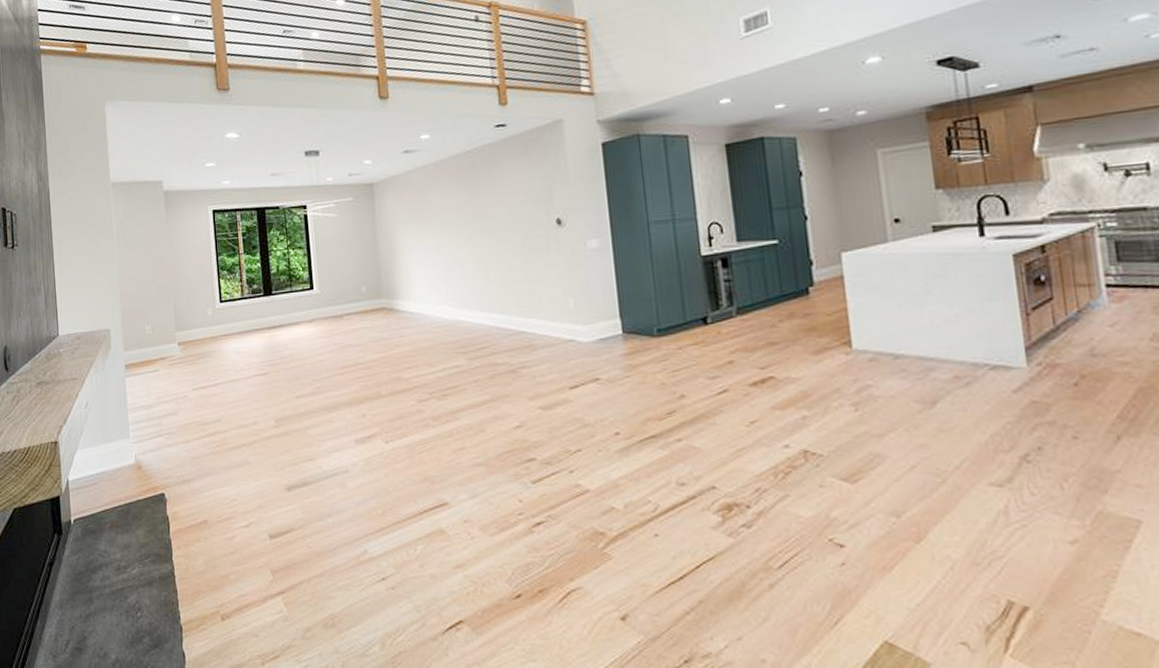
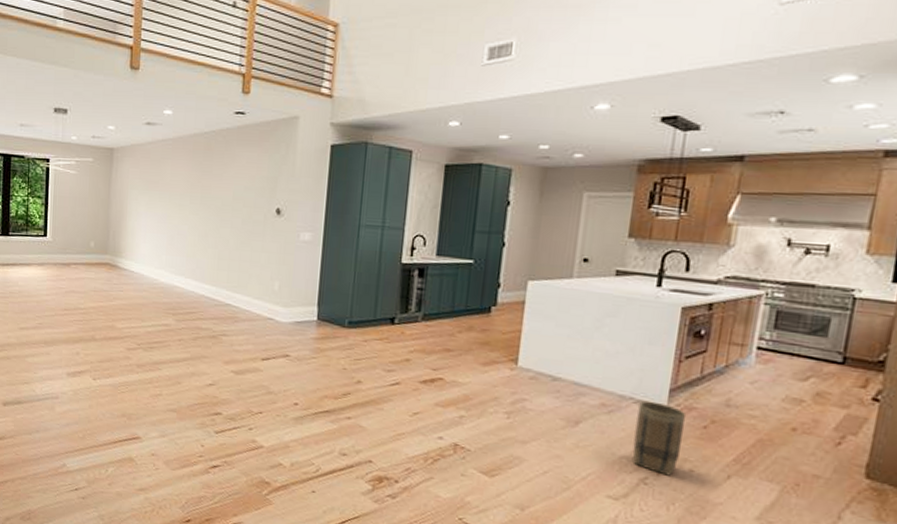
basket: none [996,364,1057,448] -> present [632,401,687,476]

